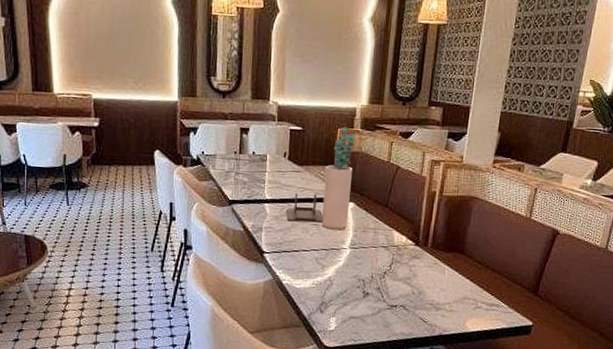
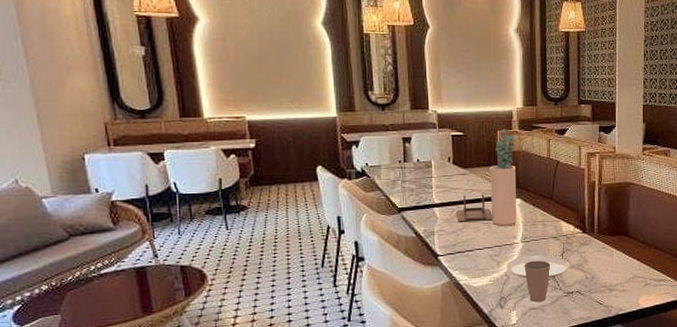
plate: none [331,262,398,289] -> present [506,255,570,278]
cup: none [349,268,378,311] -> present [524,260,551,302]

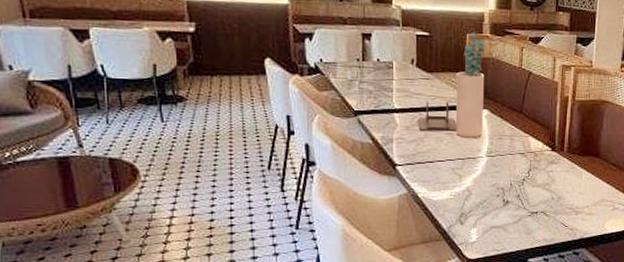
plate: present [506,255,570,278] -> none [469,170,536,196]
cup: present [524,260,551,302] -> none [487,176,516,220]

